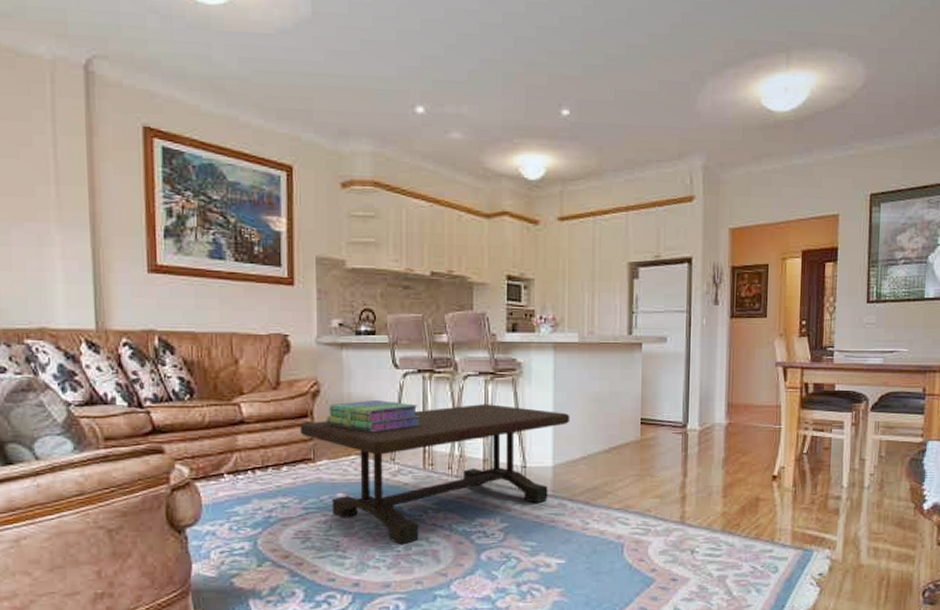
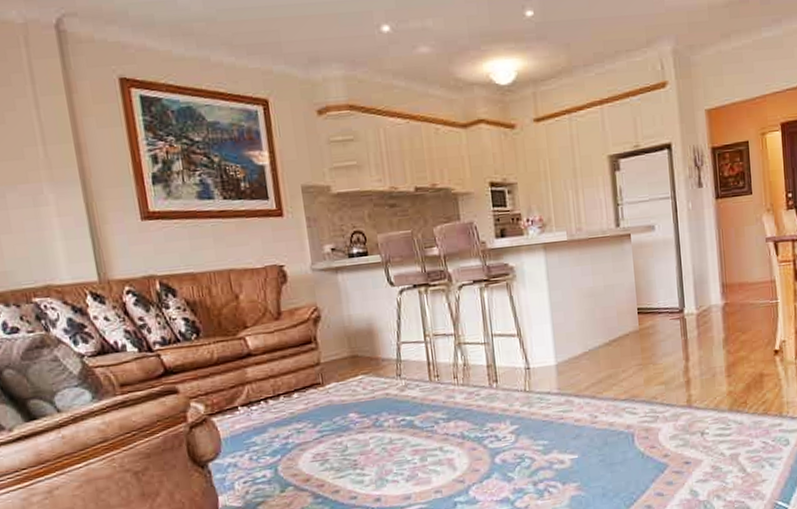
coffee table: present [299,404,570,545] -> none [305,310,568,458]
stack of books: present [326,400,421,433] -> none [329,318,423,352]

